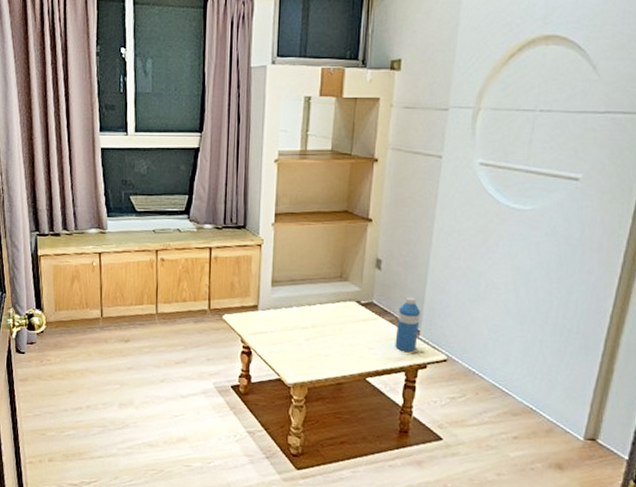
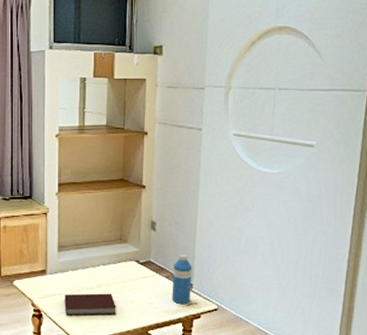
notebook: none [276,332,332,357] -> present [64,293,116,316]

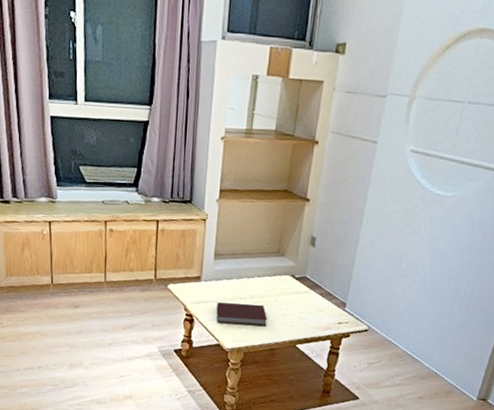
water bottle: present [172,254,192,304] -> none [323,272,348,322]

